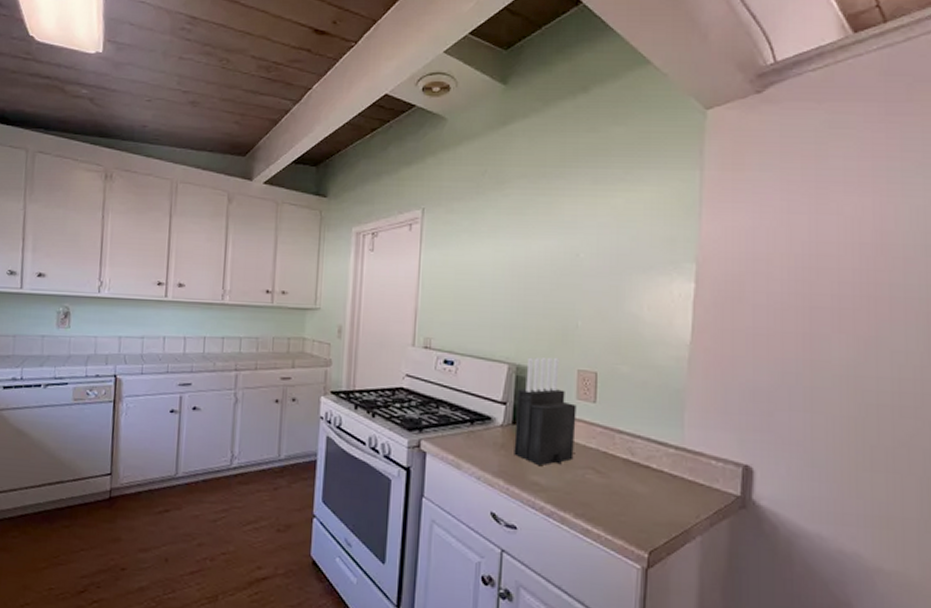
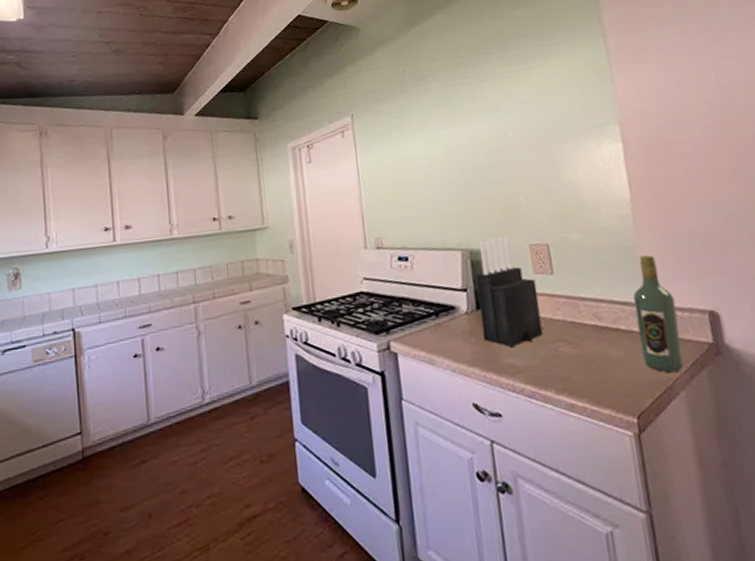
wine bottle: none [667,399,712,518] -> present [633,255,684,373]

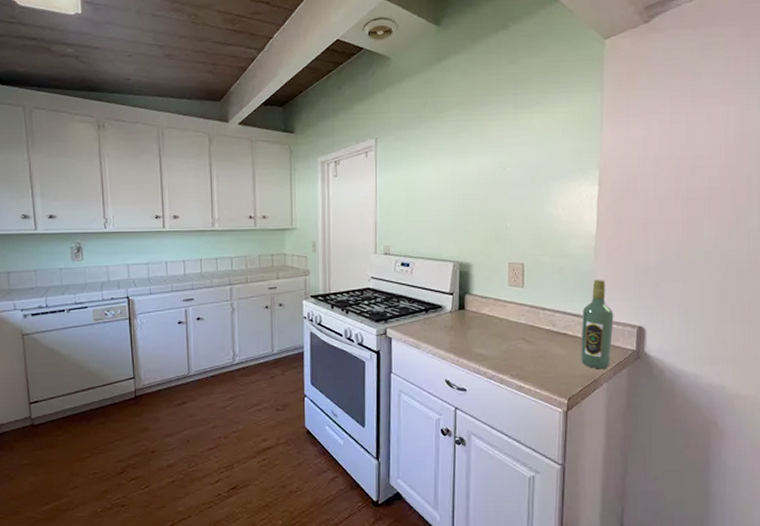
knife block: present [475,235,543,348] -> none [461,254,509,341]

